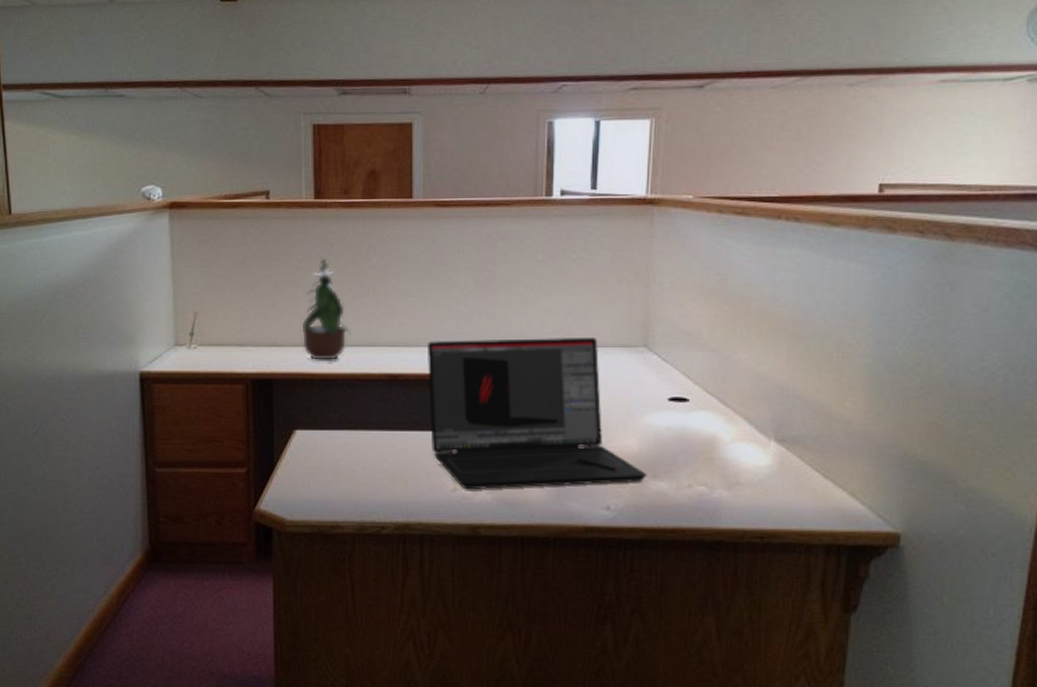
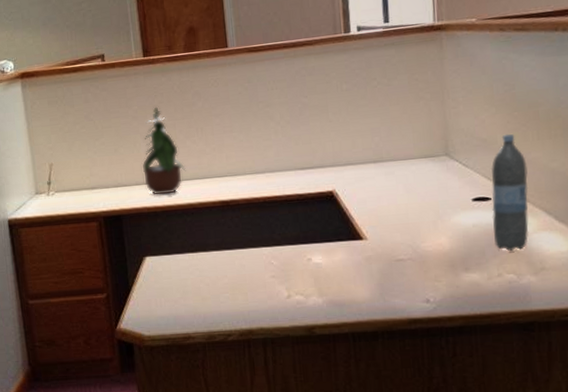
laptop: present [428,338,647,490] -> none [253,152,460,296]
water bottle: none [687,329,732,460] -> present [490,133,529,251]

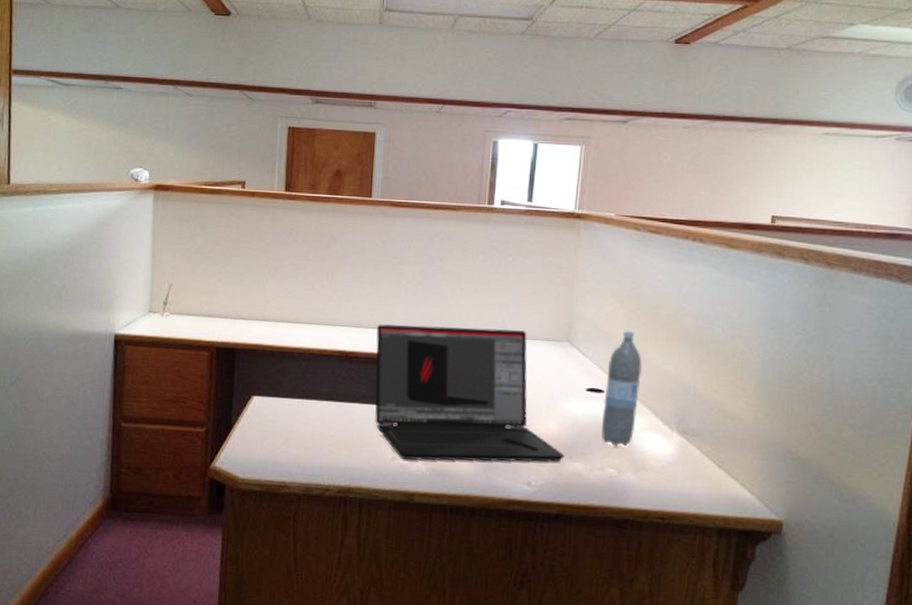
potted plant: present [143,106,186,195] -> none [265,244,310,335]
laptop: none [253,152,460,296] -> present [375,323,565,463]

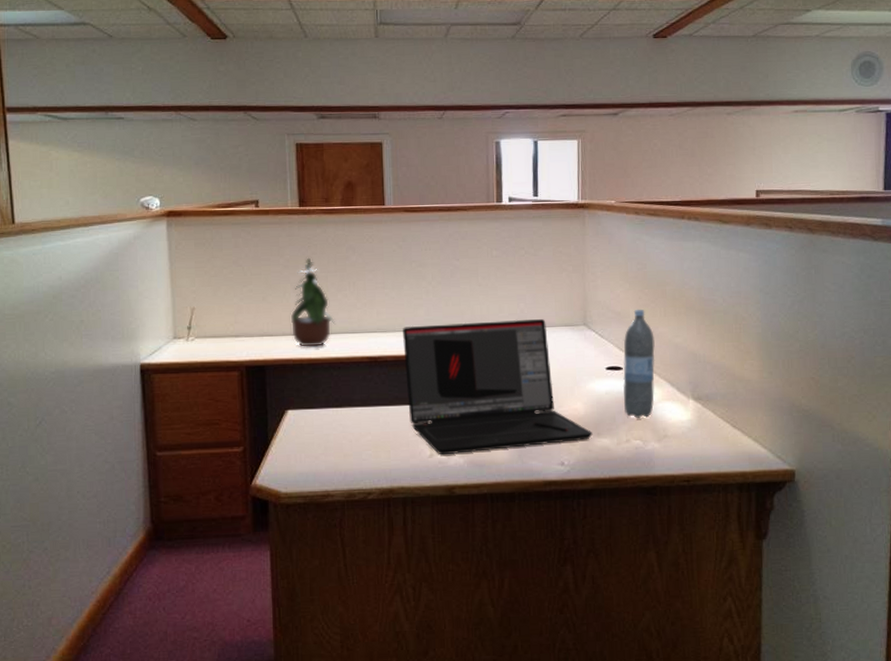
potted plant: none [265,244,310,335] -> present [291,257,335,347]

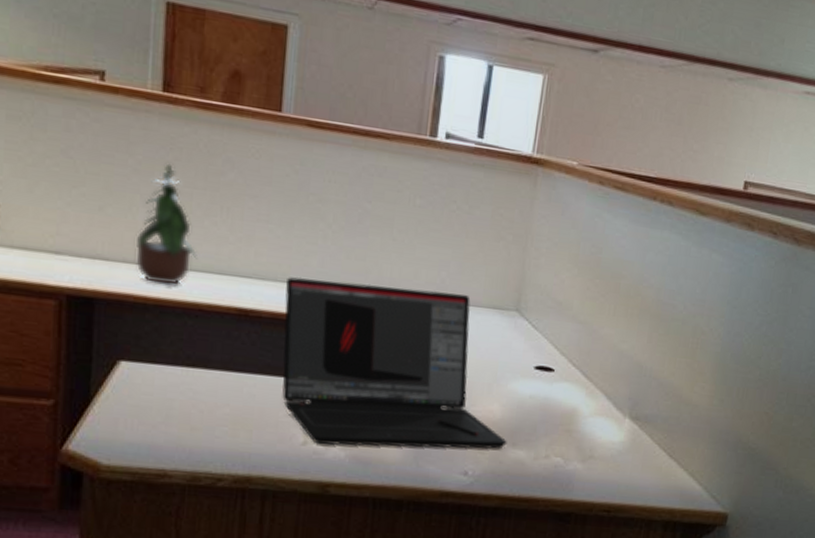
water bottle: present [622,309,655,418] -> none [548,301,598,433]

